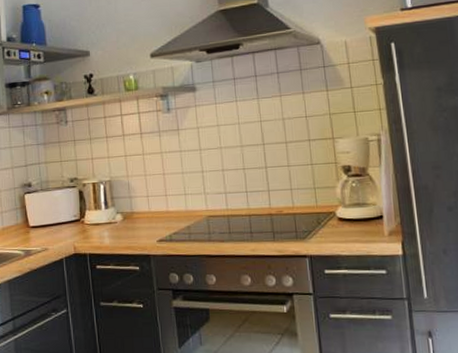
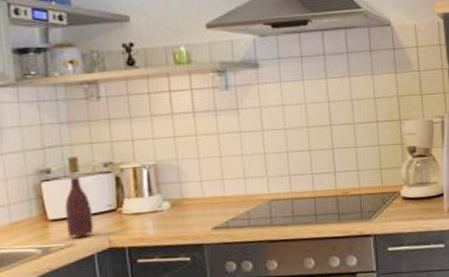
wine bottle: none [41,172,63,243] -> present [64,156,94,238]

